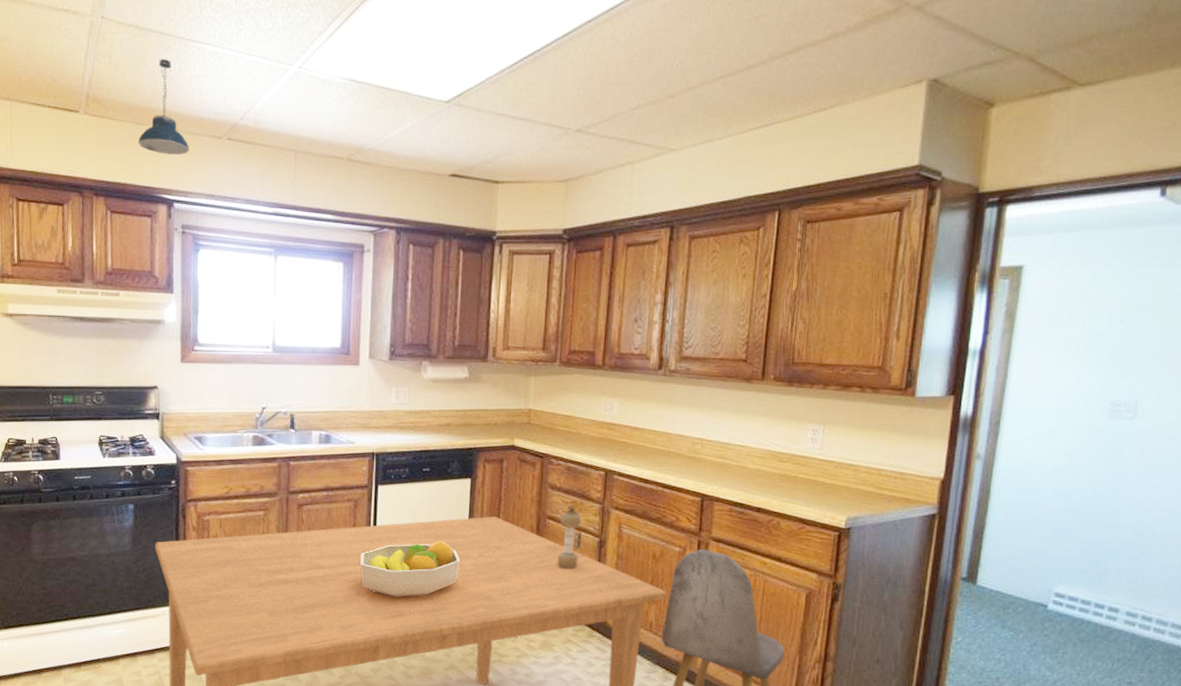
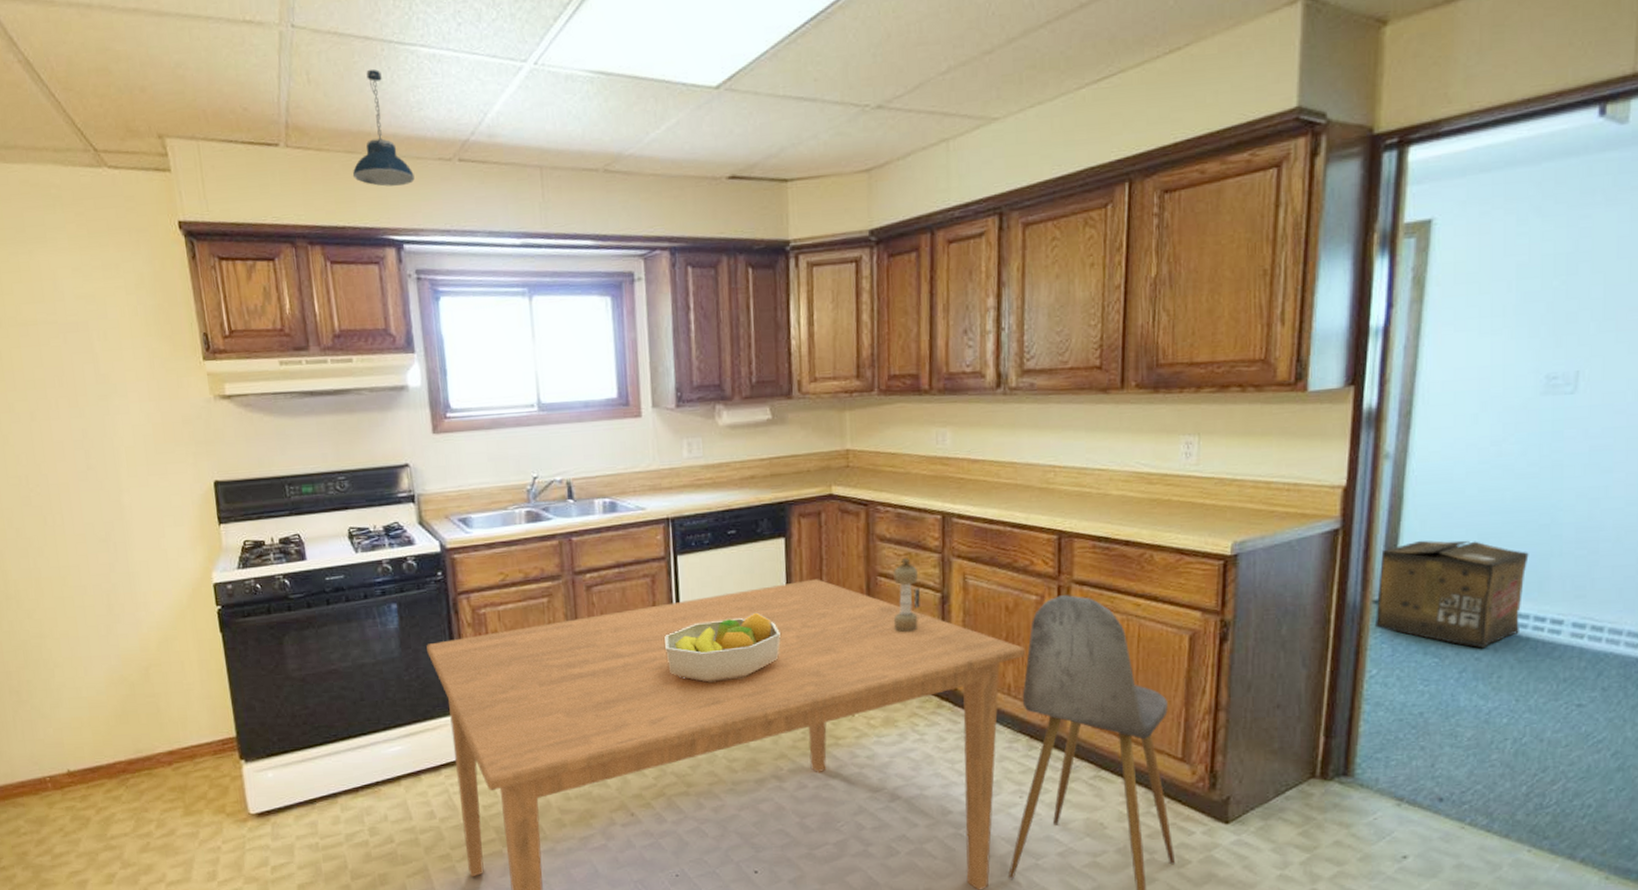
cardboard box: none [963,530,1092,627] -> present [1376,540,1529,649]

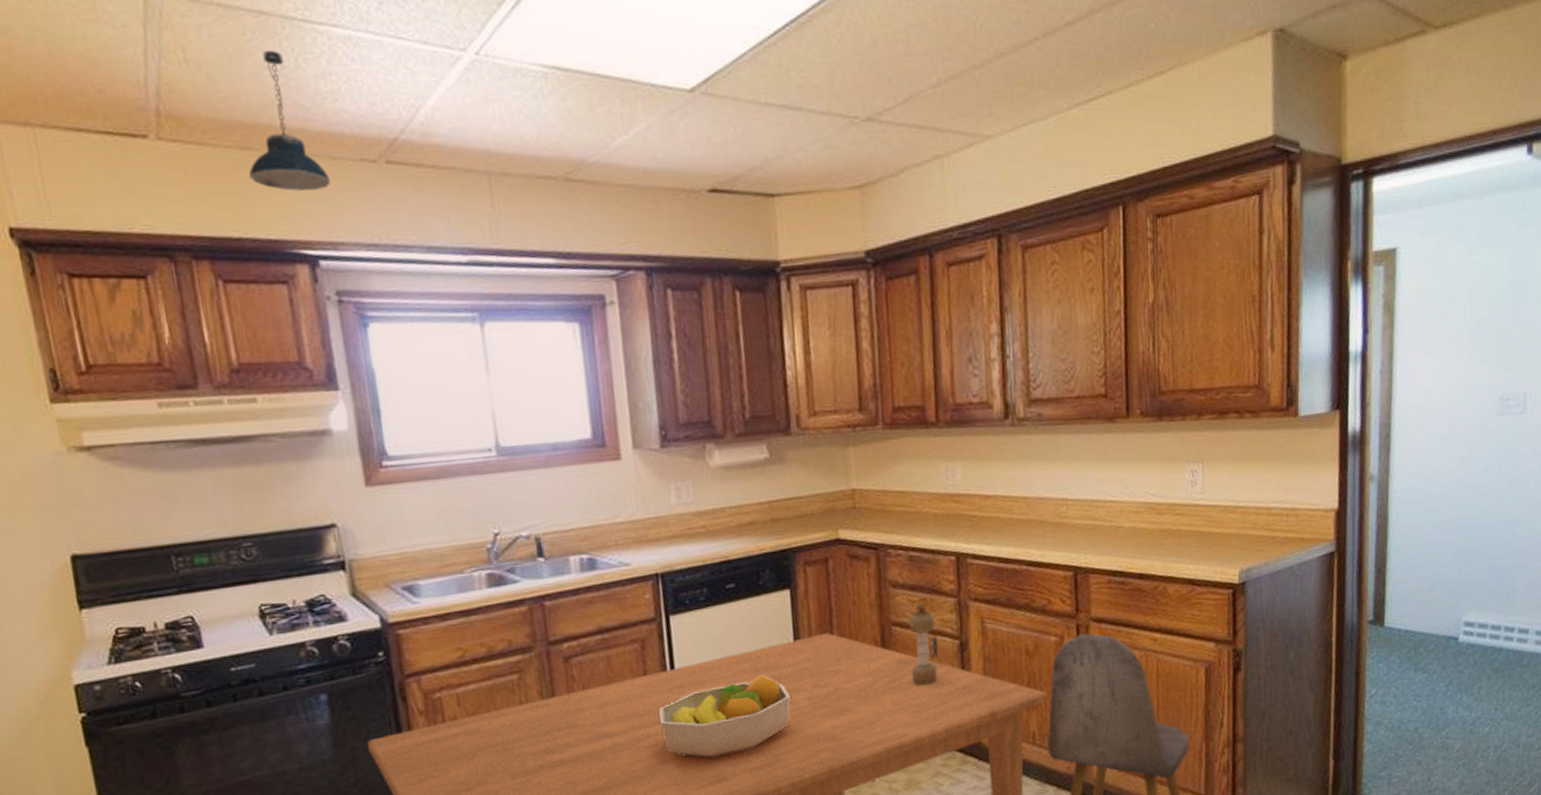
cardboard box: present [1376,540,1529,649] -> none [1371,557,1497,661]

